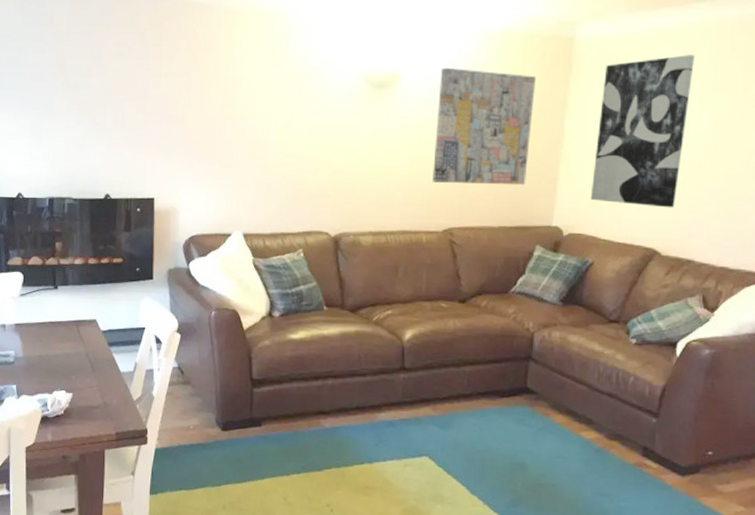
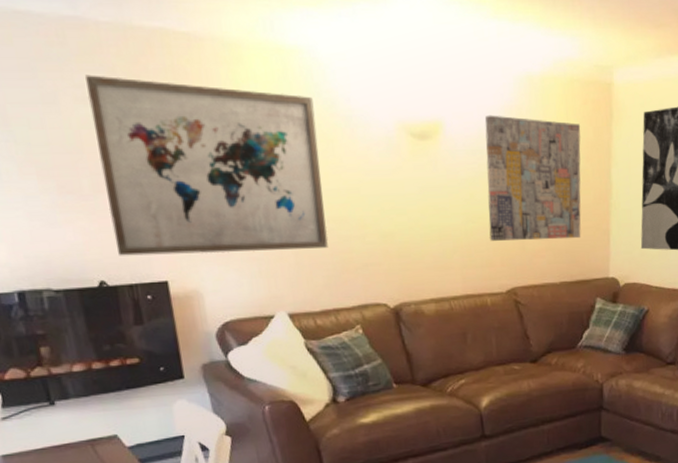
wall art: none [122,36,290,179] -> present [85,74,328,256]

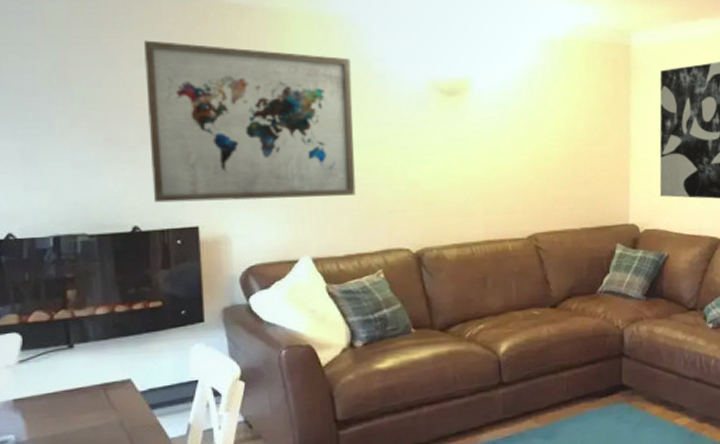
wall art: present [484,115,581,241] -> none [510,73,601,189]

